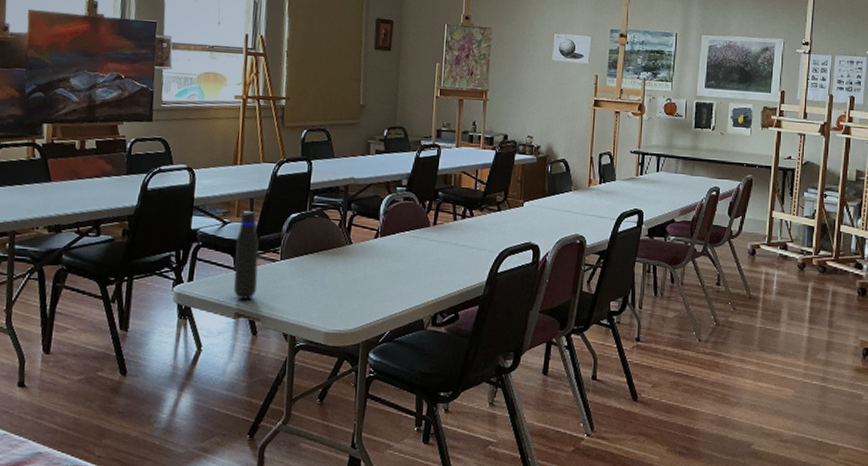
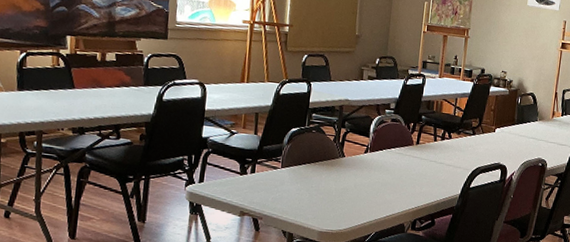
water bottle: present [233,211,259,299] -> none [239,124,263,200]

